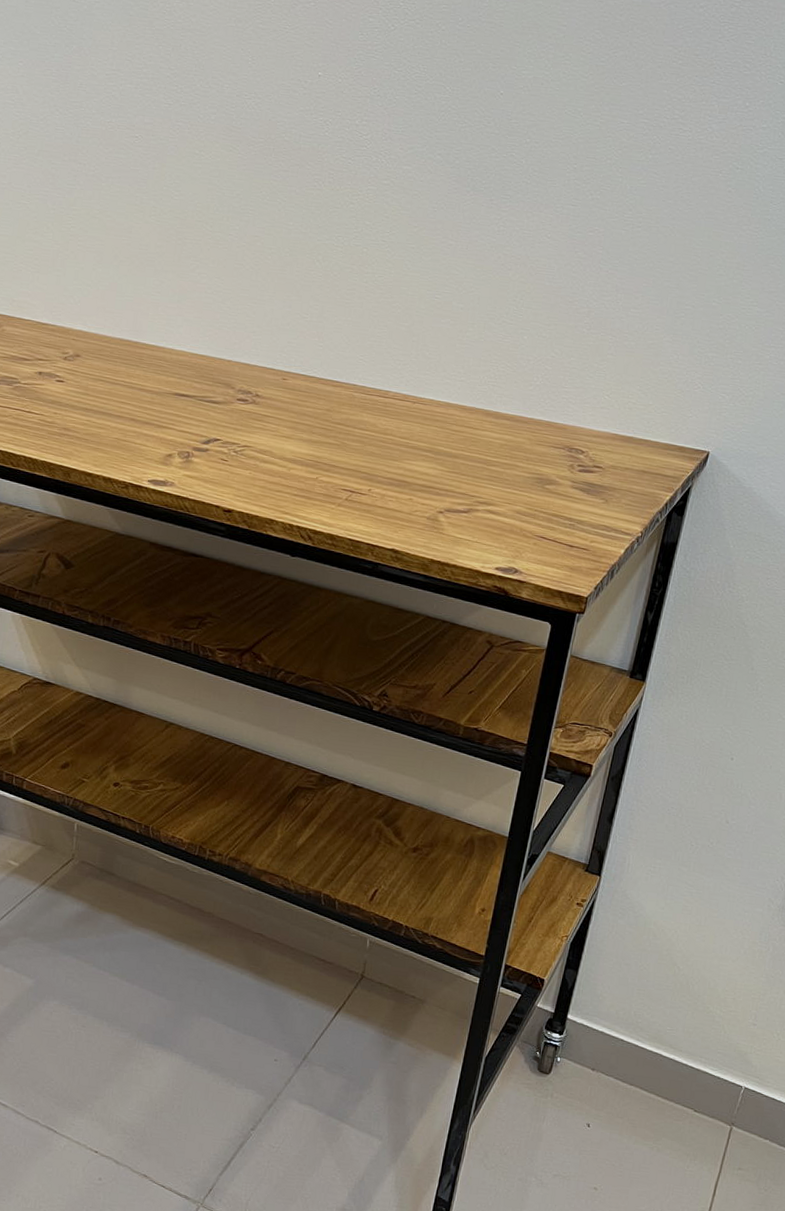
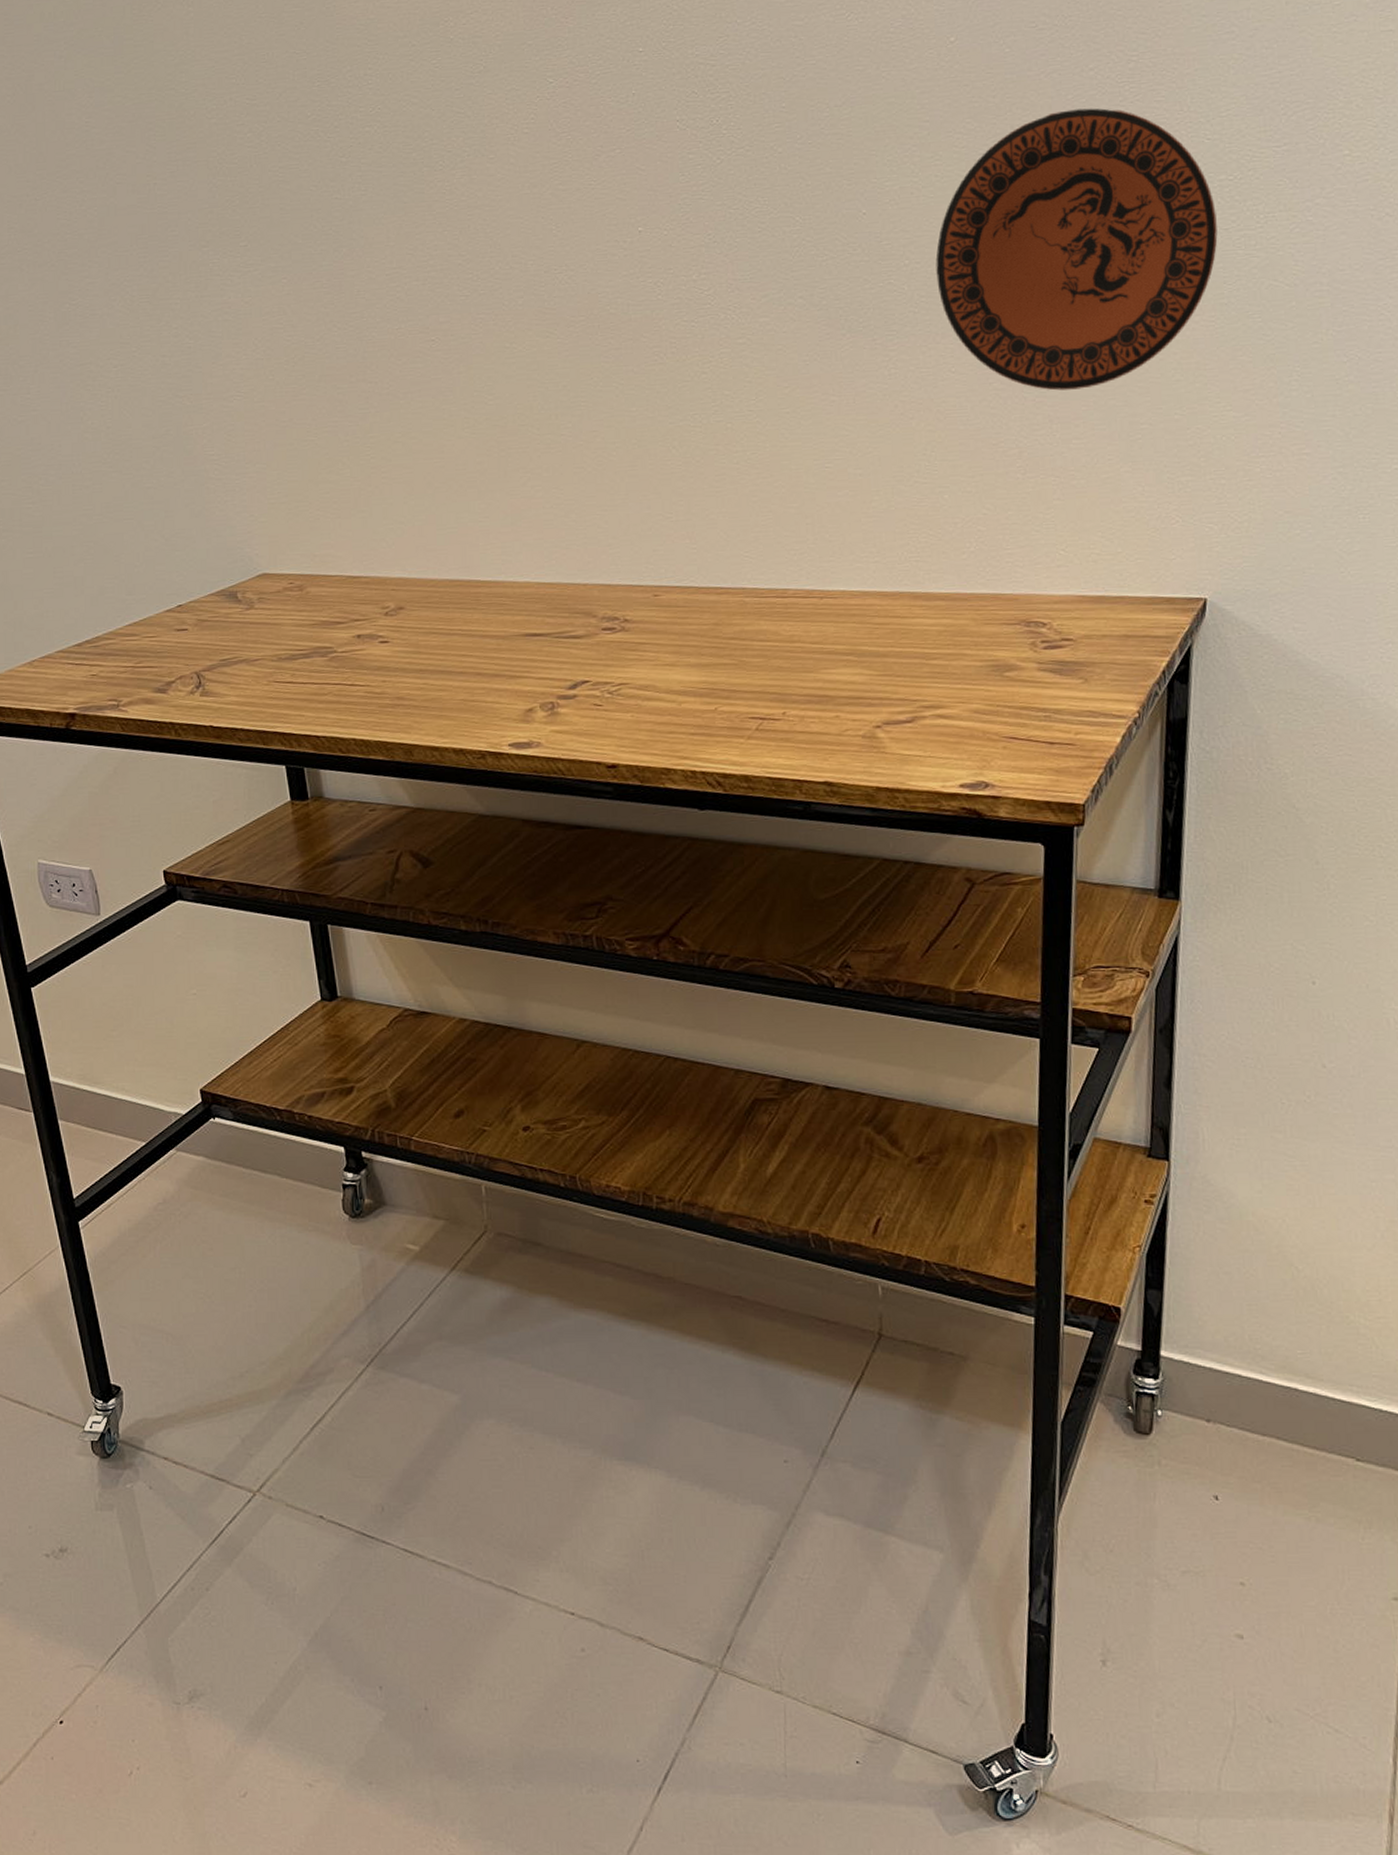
decorative plate: none [548,37,776,269] -> present [935,108,1218,391]

